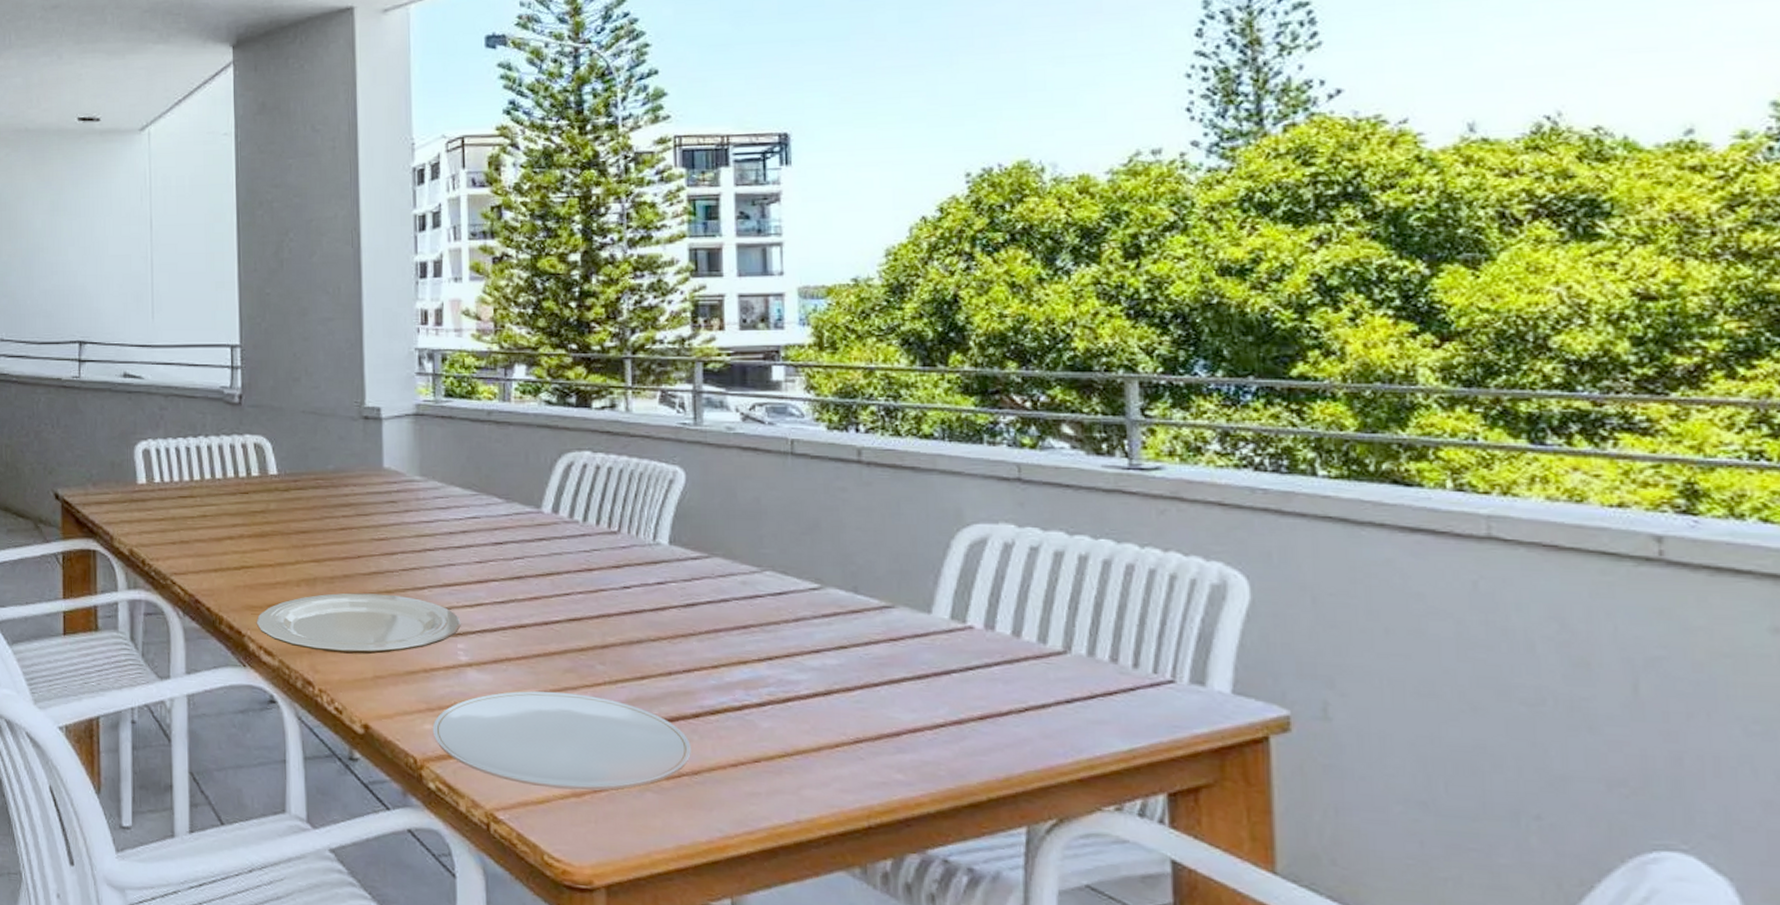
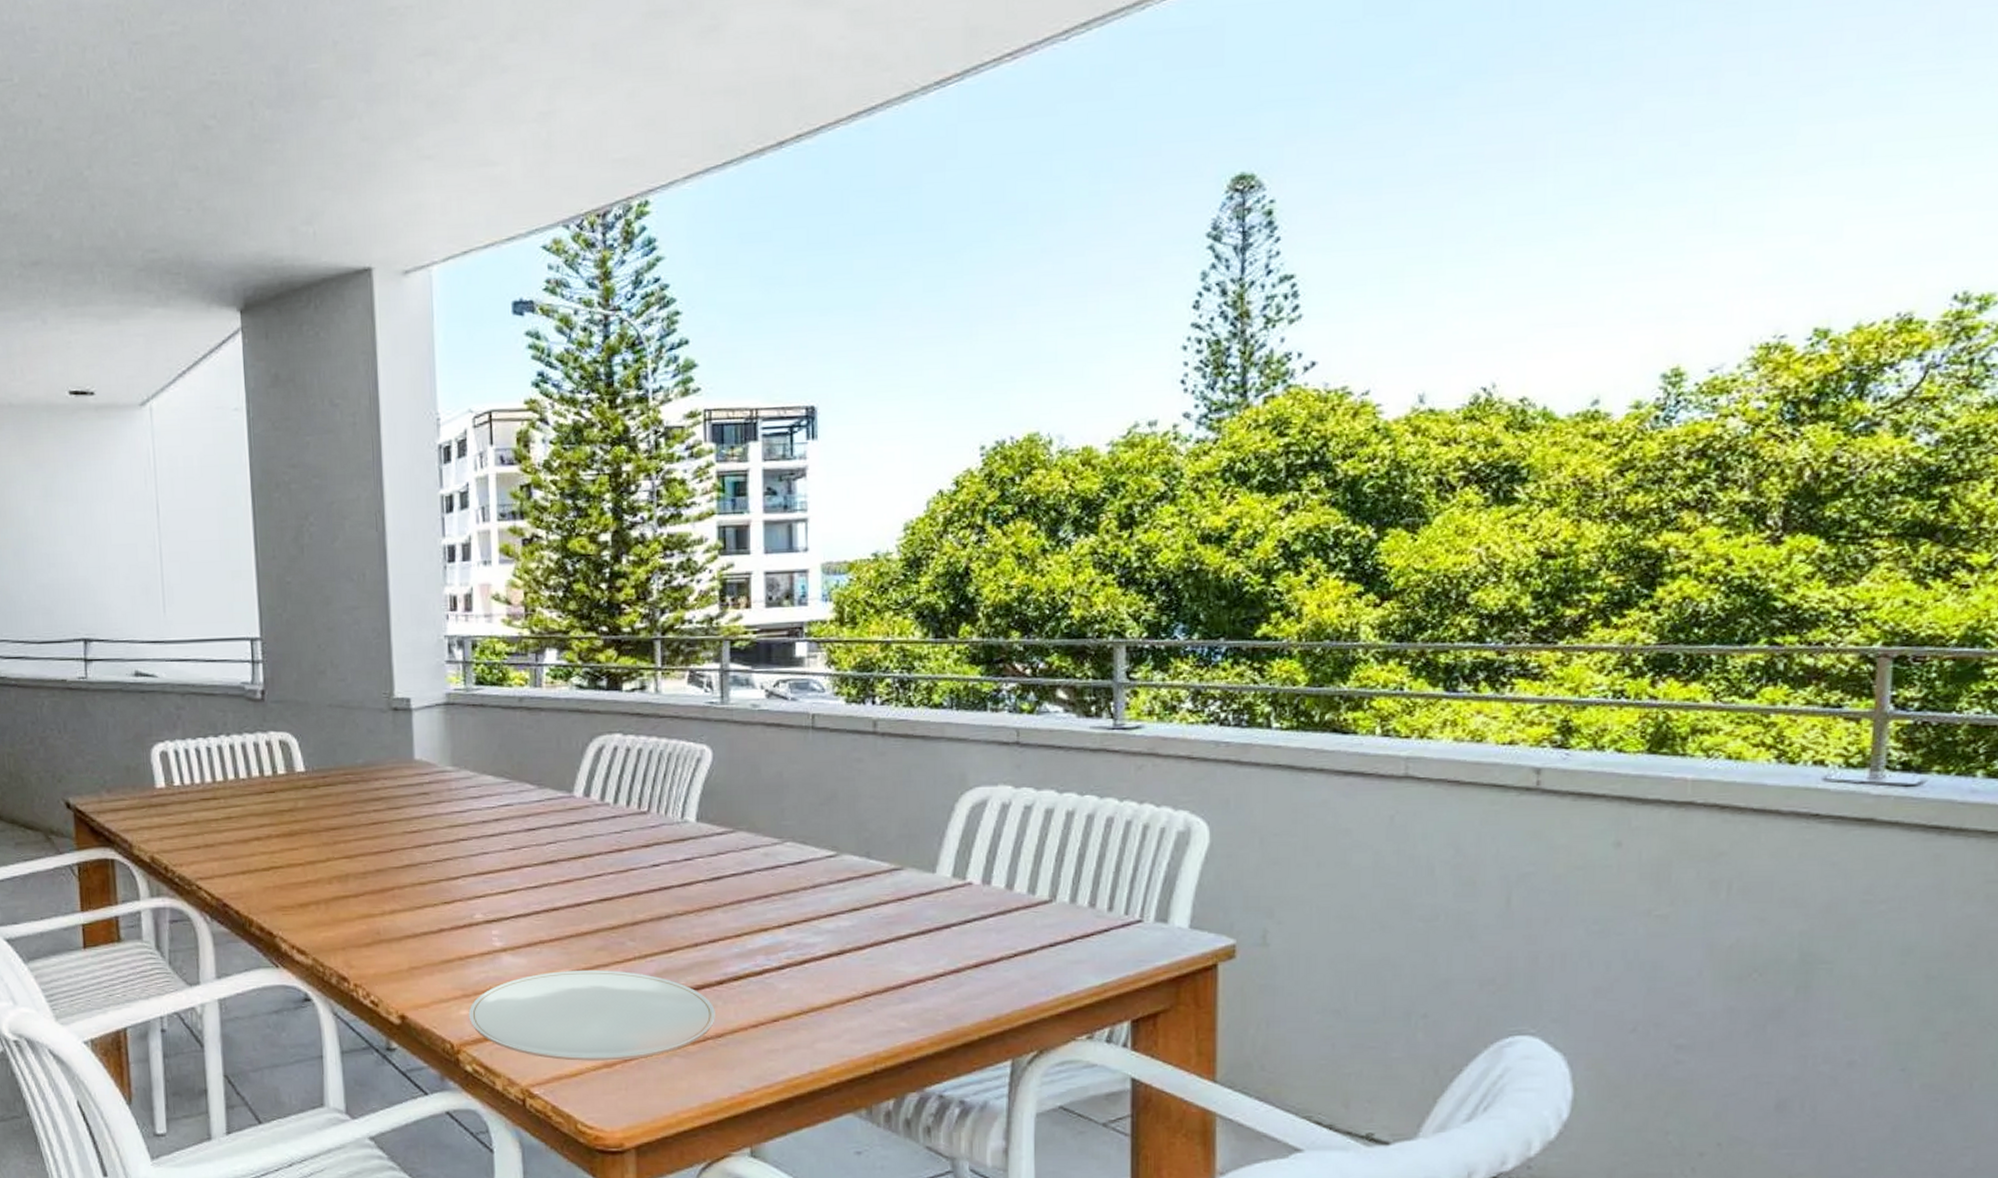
plate: present [256,593,461,655] -> none [287,886,495,947]

